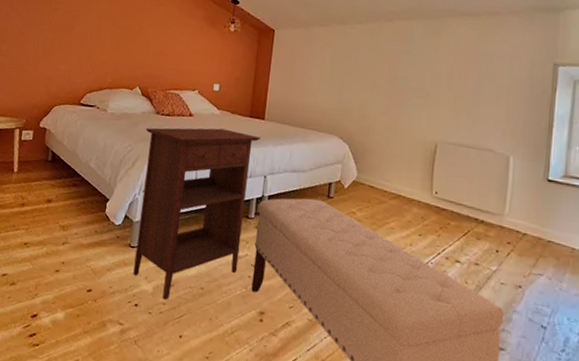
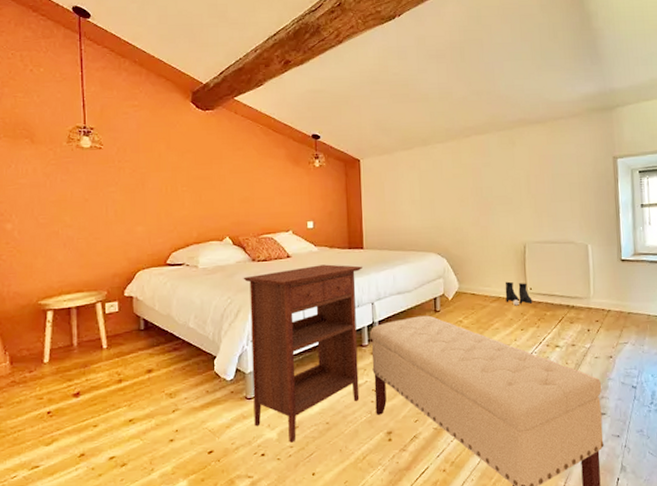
boots: none [406,180,437,209] -> present [505,281,533,306]

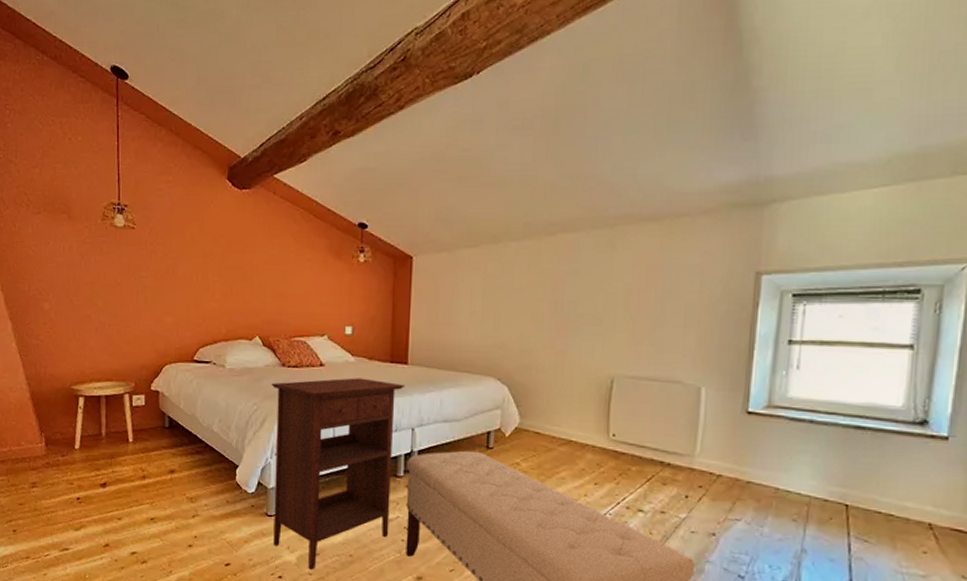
boots: present [505,281,533,306] -> none [578,422,614,454]

